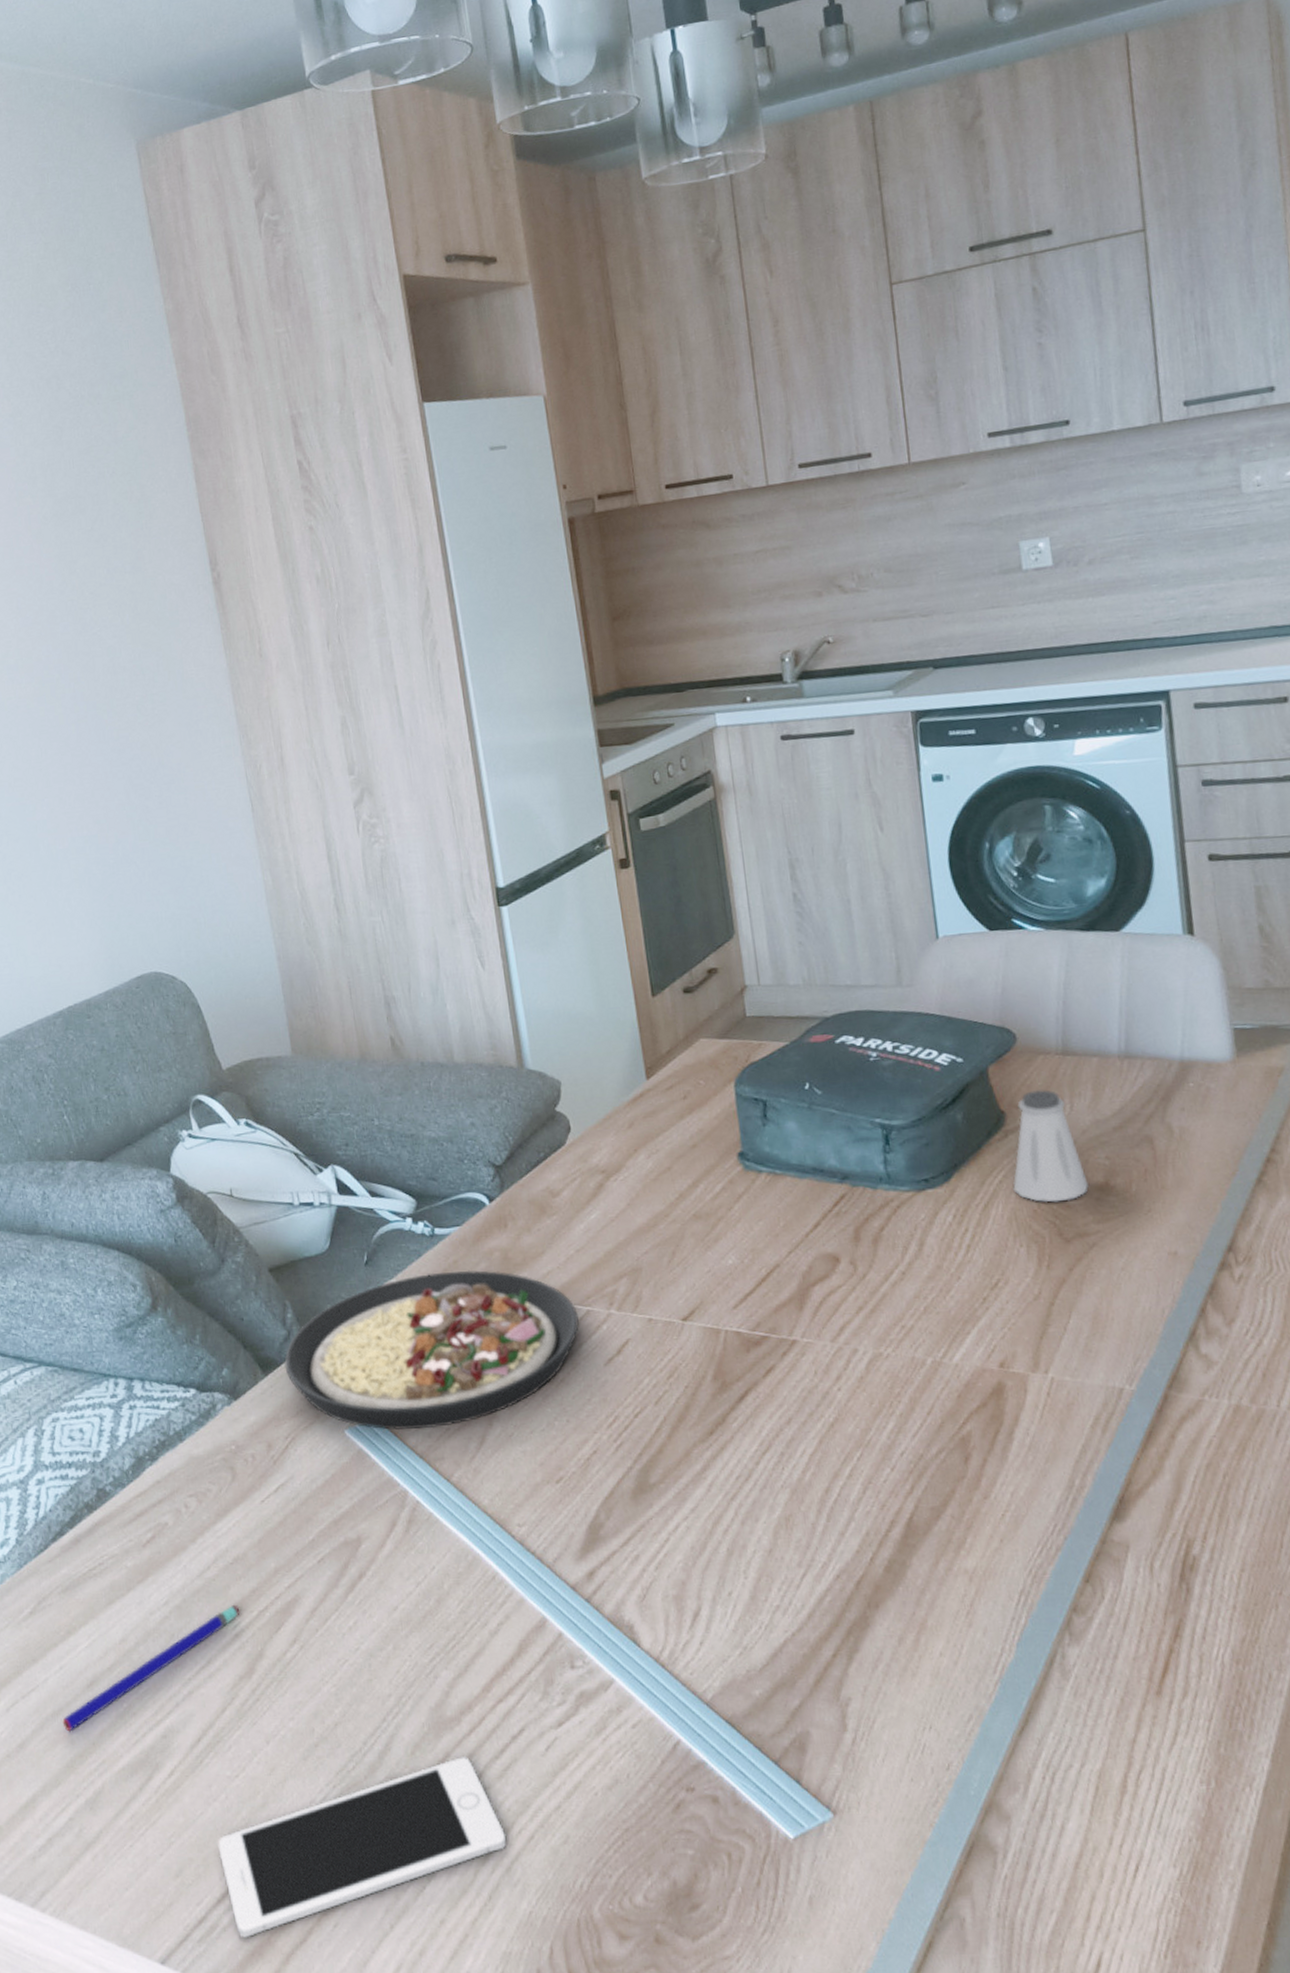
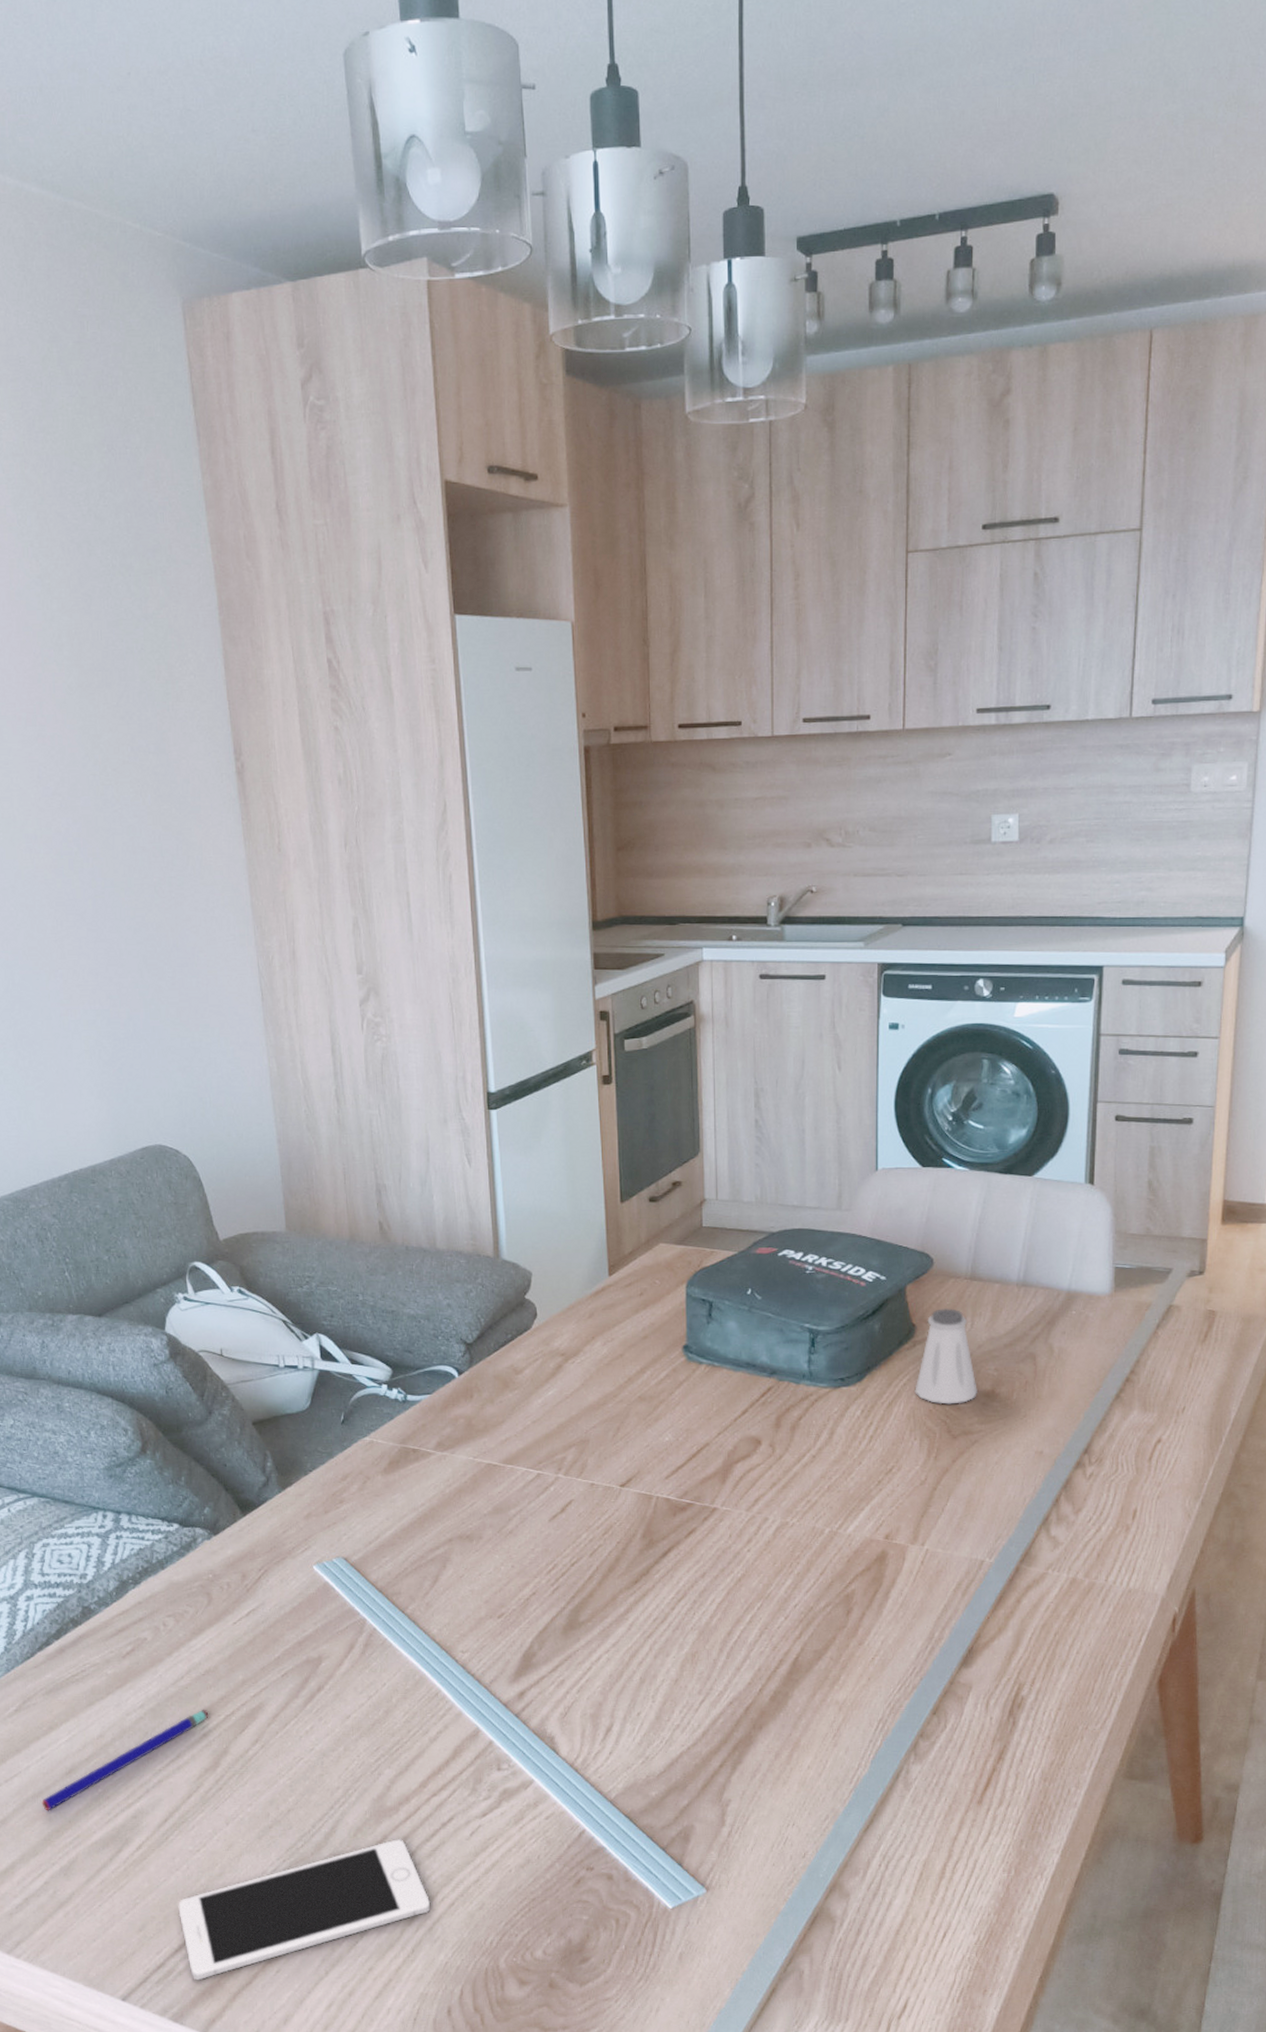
plate: present [284,1270,580,1431] -> none [262,1433,531,1568]

